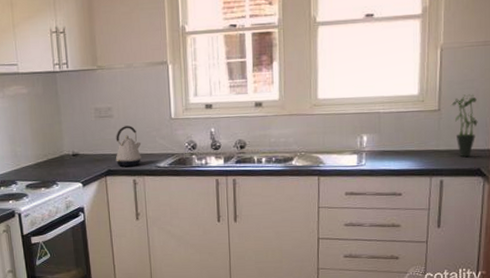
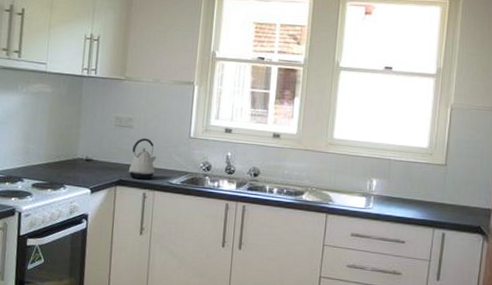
potted plant: present [451,94,478,158] -> none [457,153,481,214]

